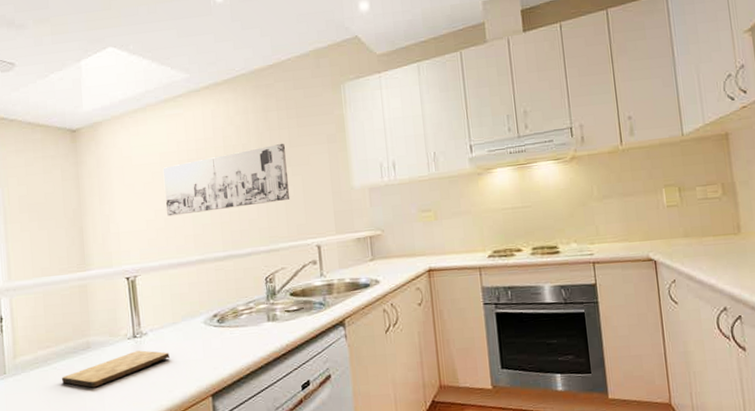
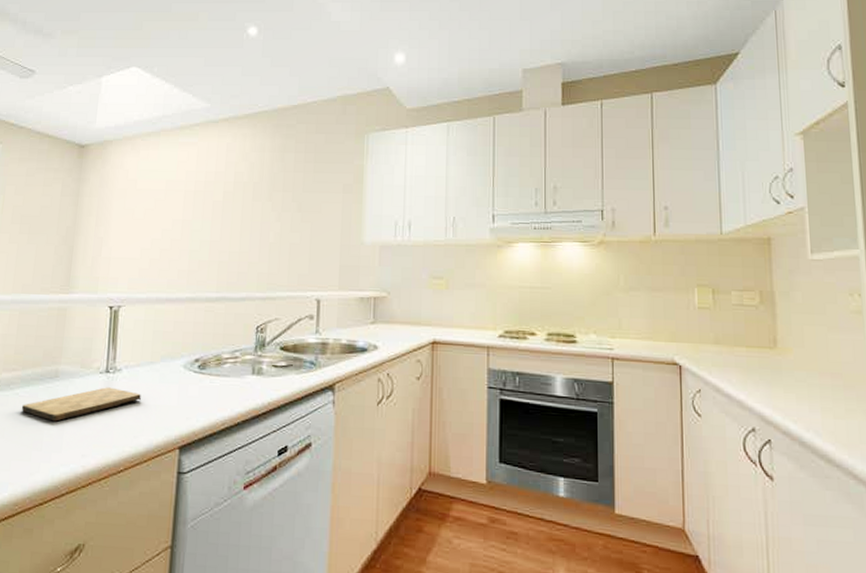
wall art: present [163,143,290,217] -> none [164,186,298,248]

